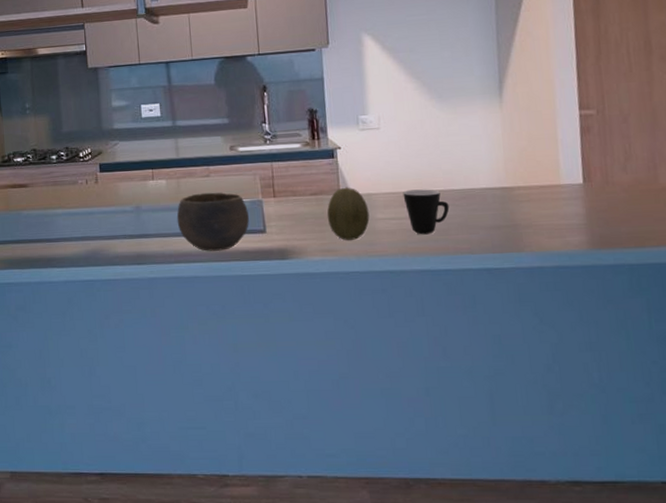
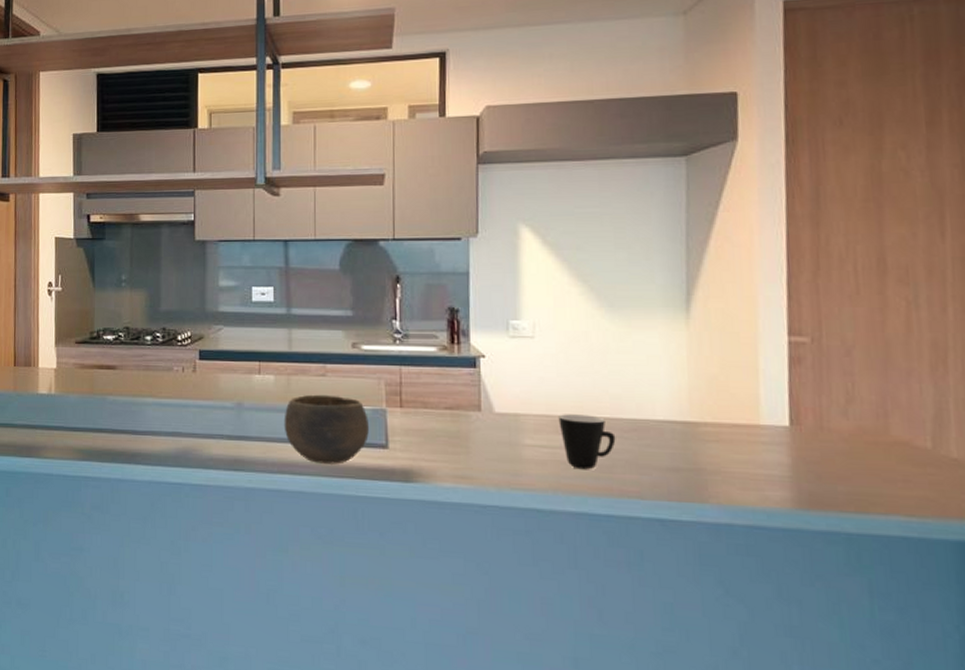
fruit: present [327,187,370,240] -> none [463,403,515,467]

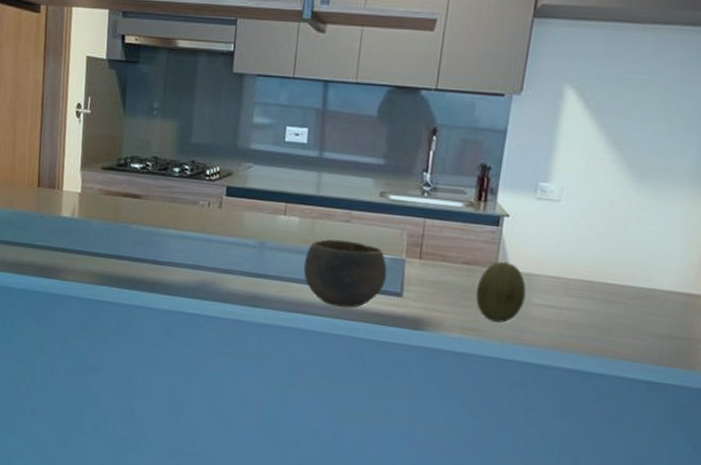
fruit: none [463,403,515,467] -> present [475,261,526,323]
mug: present [558,414,616,470] -> none [569,277,621,332]

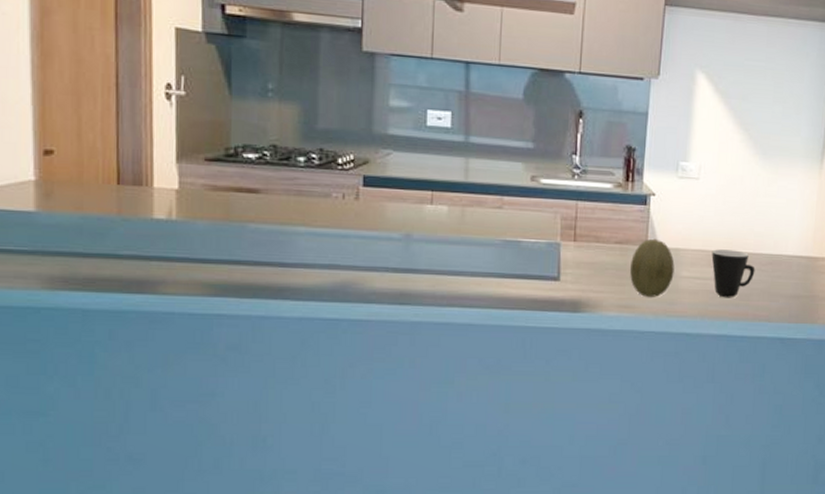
bowl: present [303,239,387,308] -> none [455,226,543,297]
mug: none [569,277,621,332] -> present [711,249,755,298]

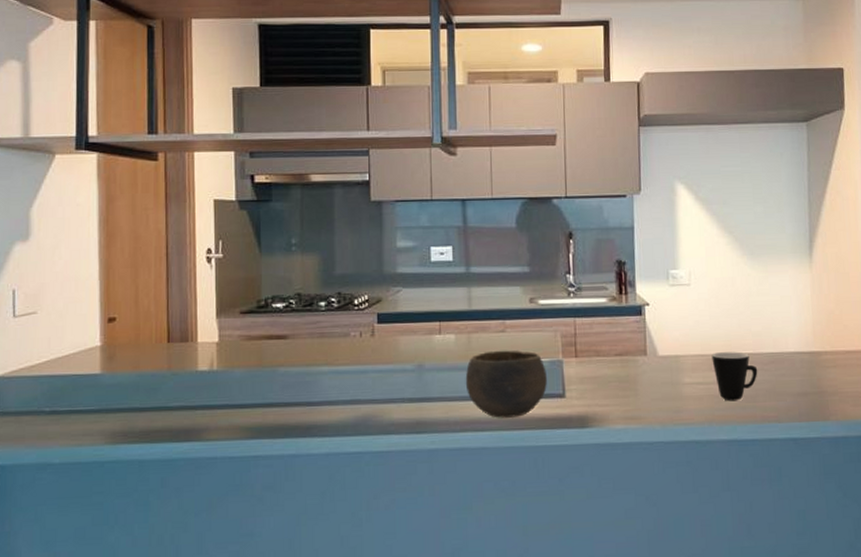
bowl: none [455,226,543,297] -> present [465,350,547,418]
fruit: present [629,238,675,297] -> none [631,347,677,407]

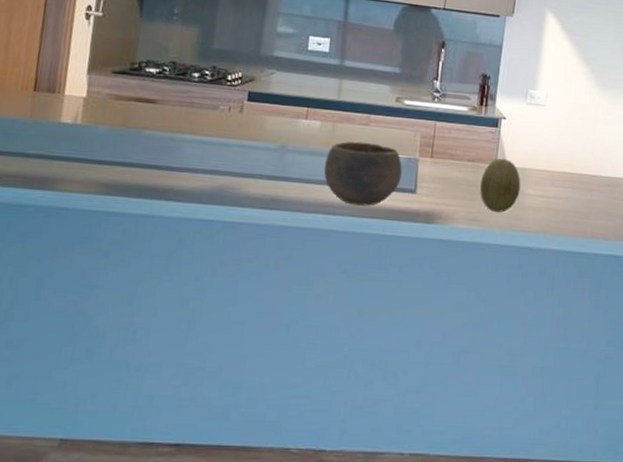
fruit: none [631,347,677,407] -> present [479,158,521,212]
mug: present [711,352,758,402] -> none [554,170,594,216]

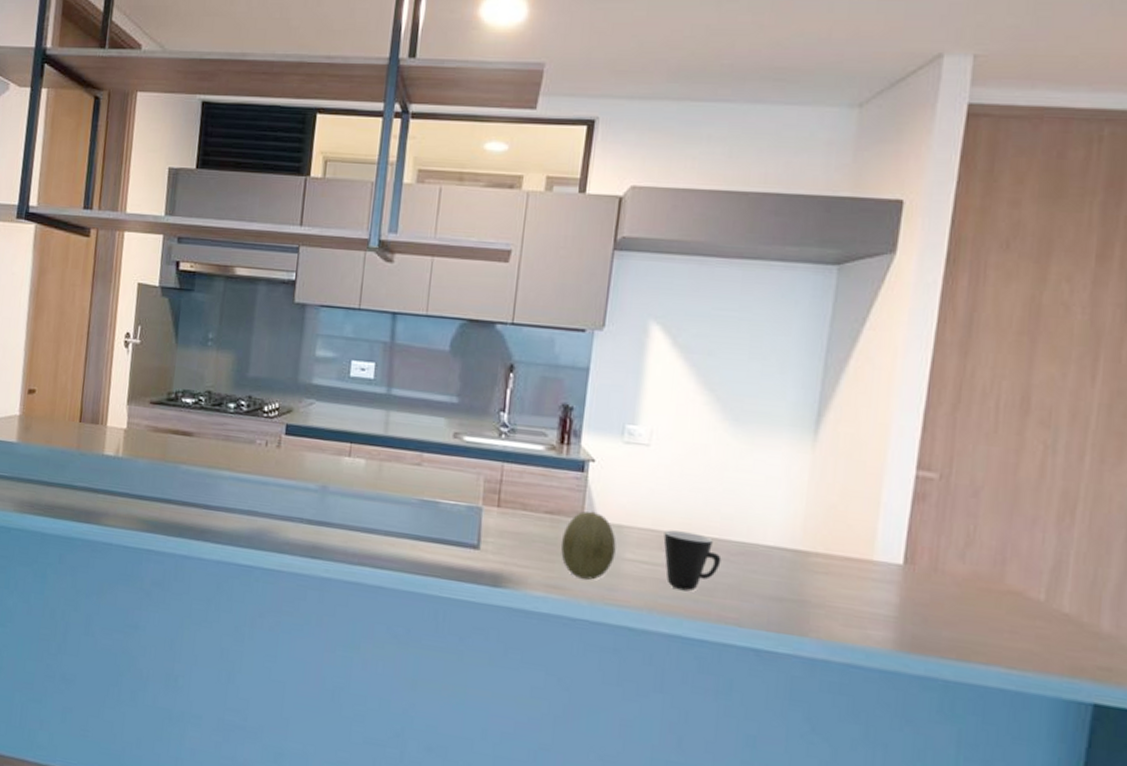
bowl: present [323,141,402,206] -> none [369,483,462,562]
mug: none [554,170,594,216] -> present [663,530,722,592]

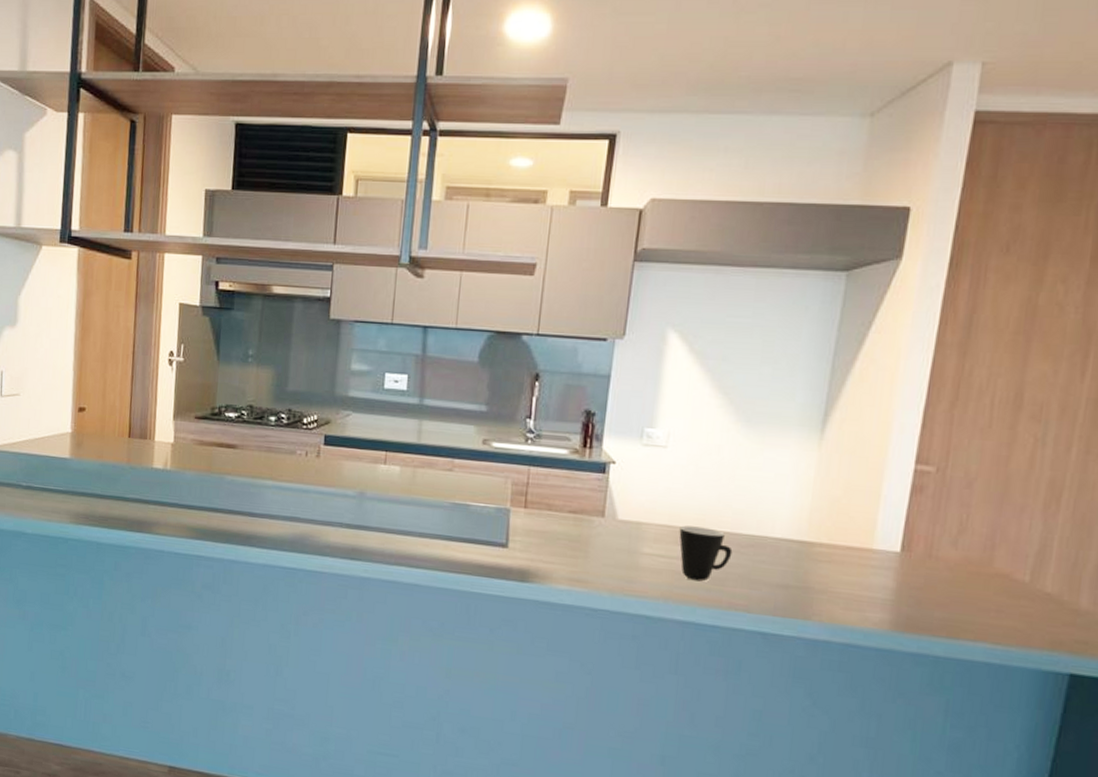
fruit: present [560,511,616,580] -> none [583,509,635,573]

